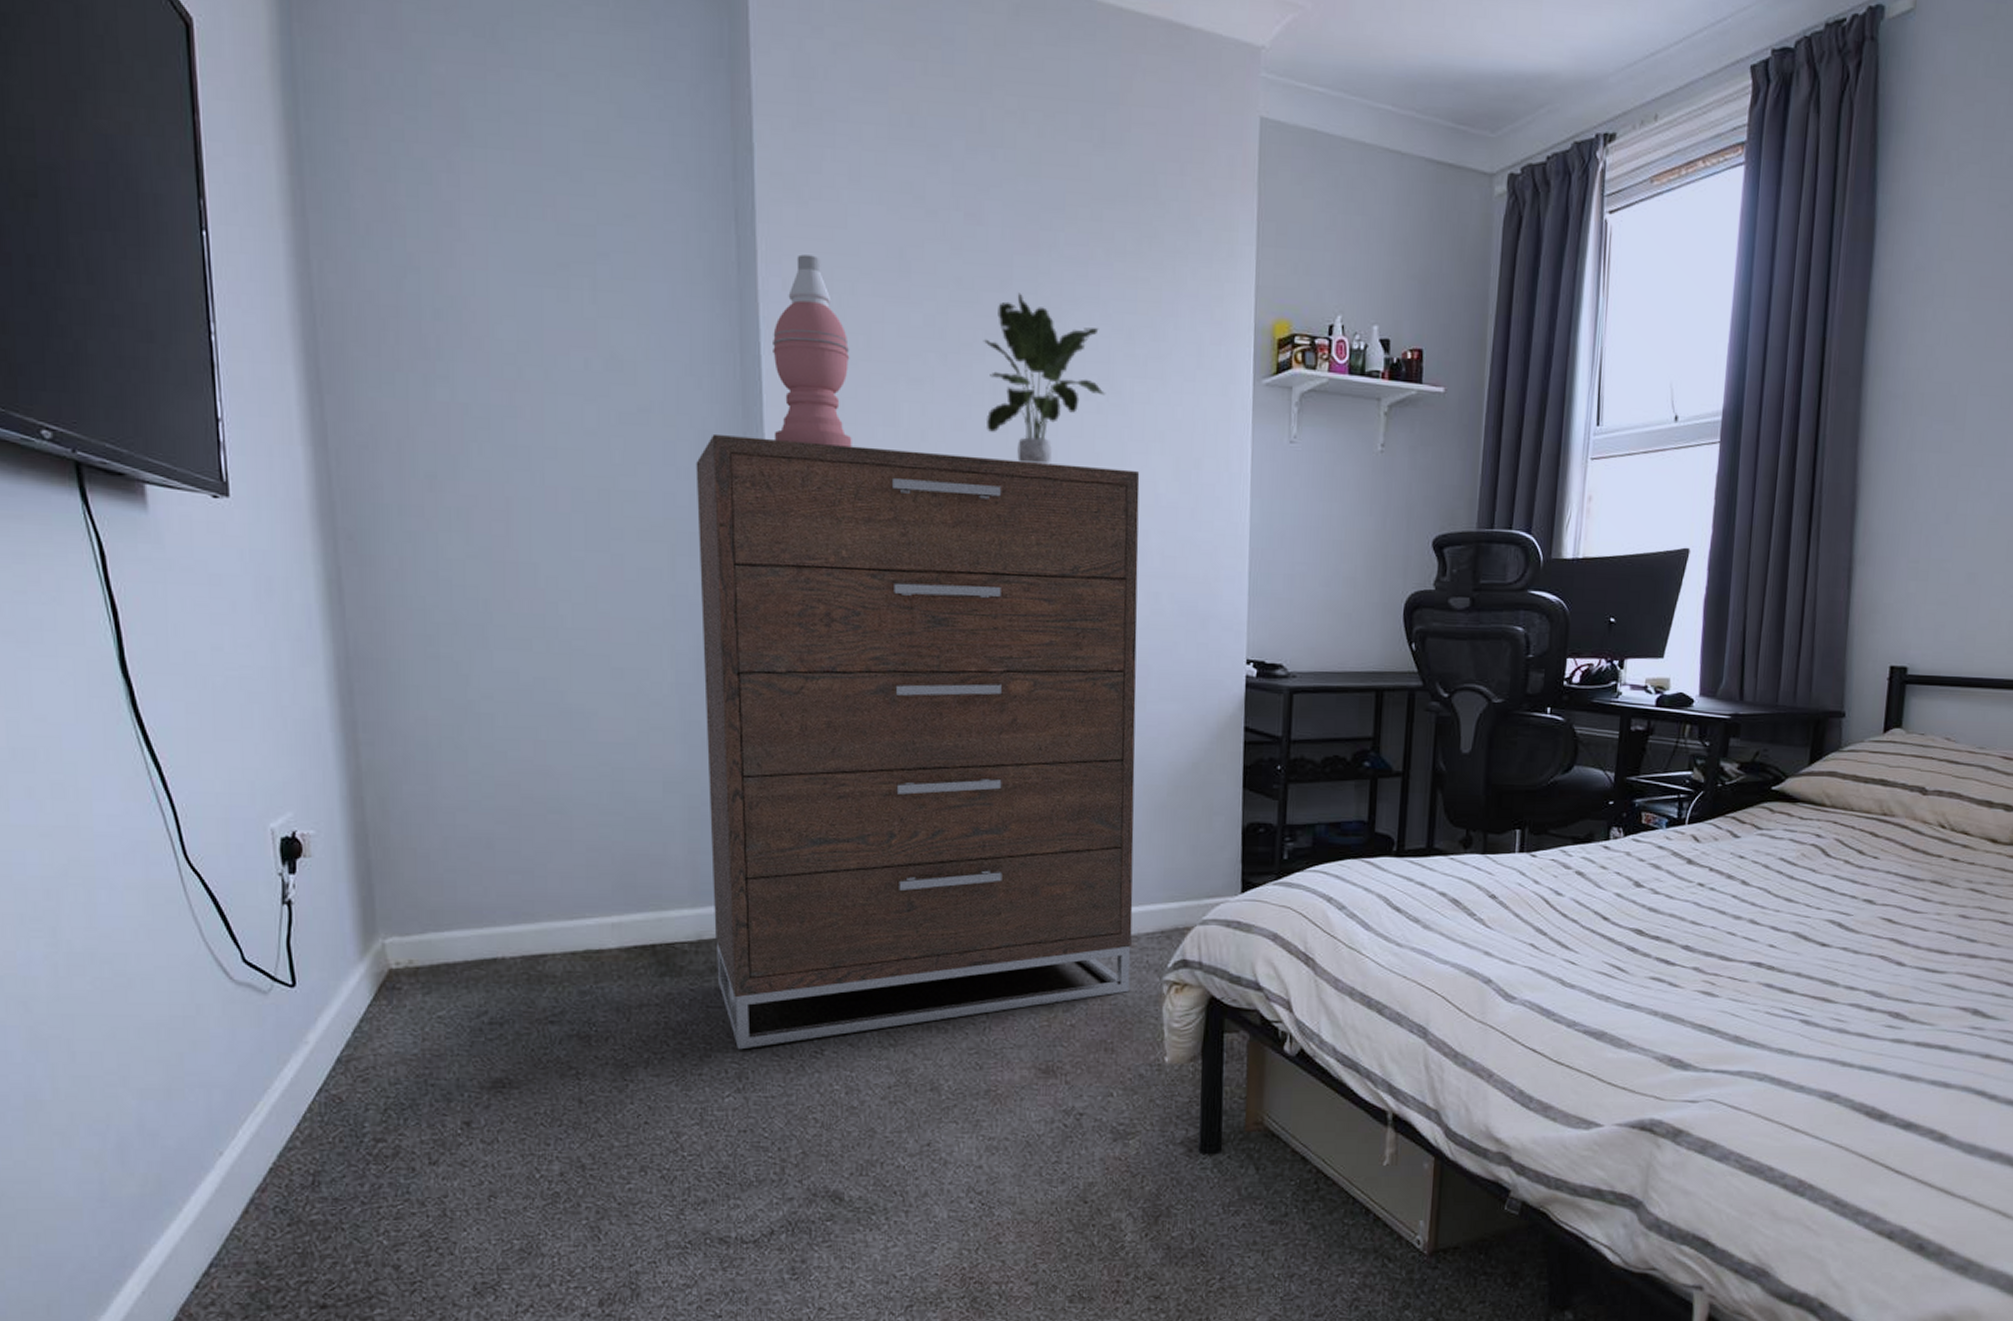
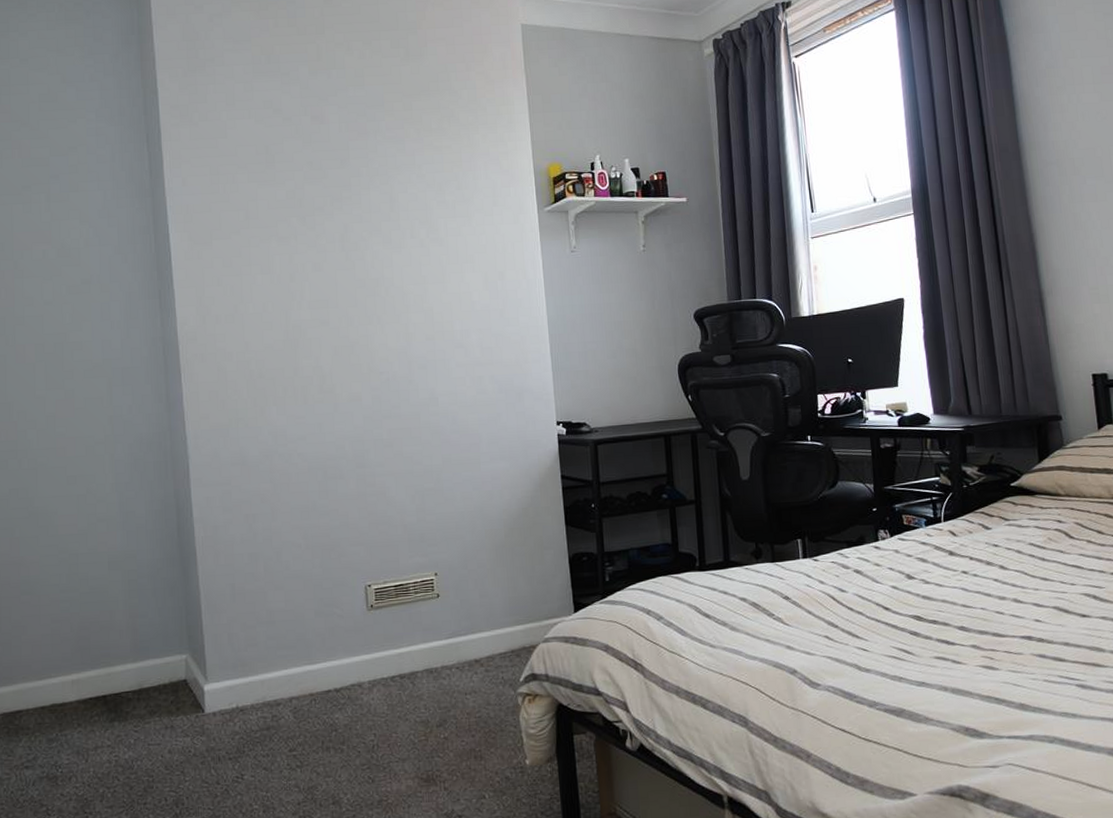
dresser: present [696,433,1140,1050] -> none [125,285,490,780]
table lamp: present [773,254,852,448] -> none [177,159,239,294]
potted plant: present [983,292,1106,465] -> none [331,167,426,290]

